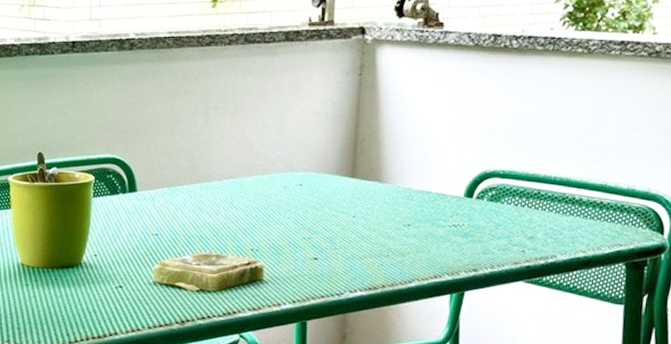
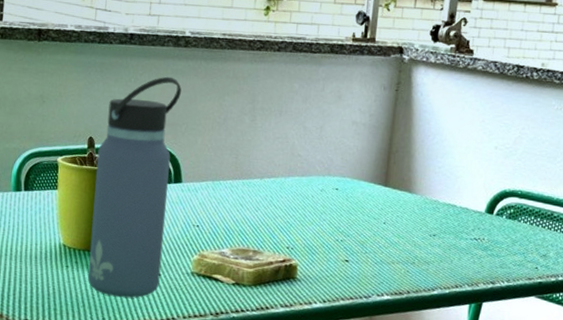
water bottle: none [48,83,129,312] -> present [88,76,181,298]

